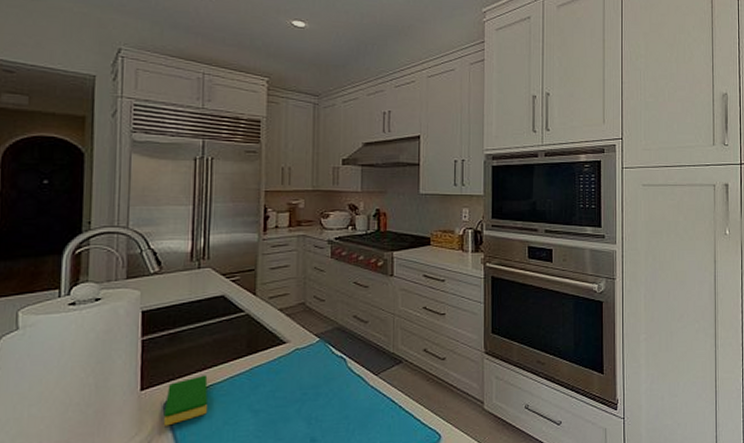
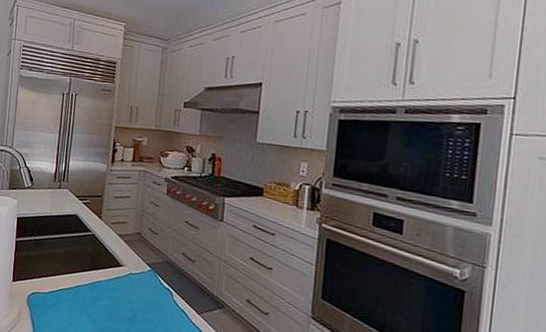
dish sponge: present [163,375,208,426] -> none [26,279,60,315]

